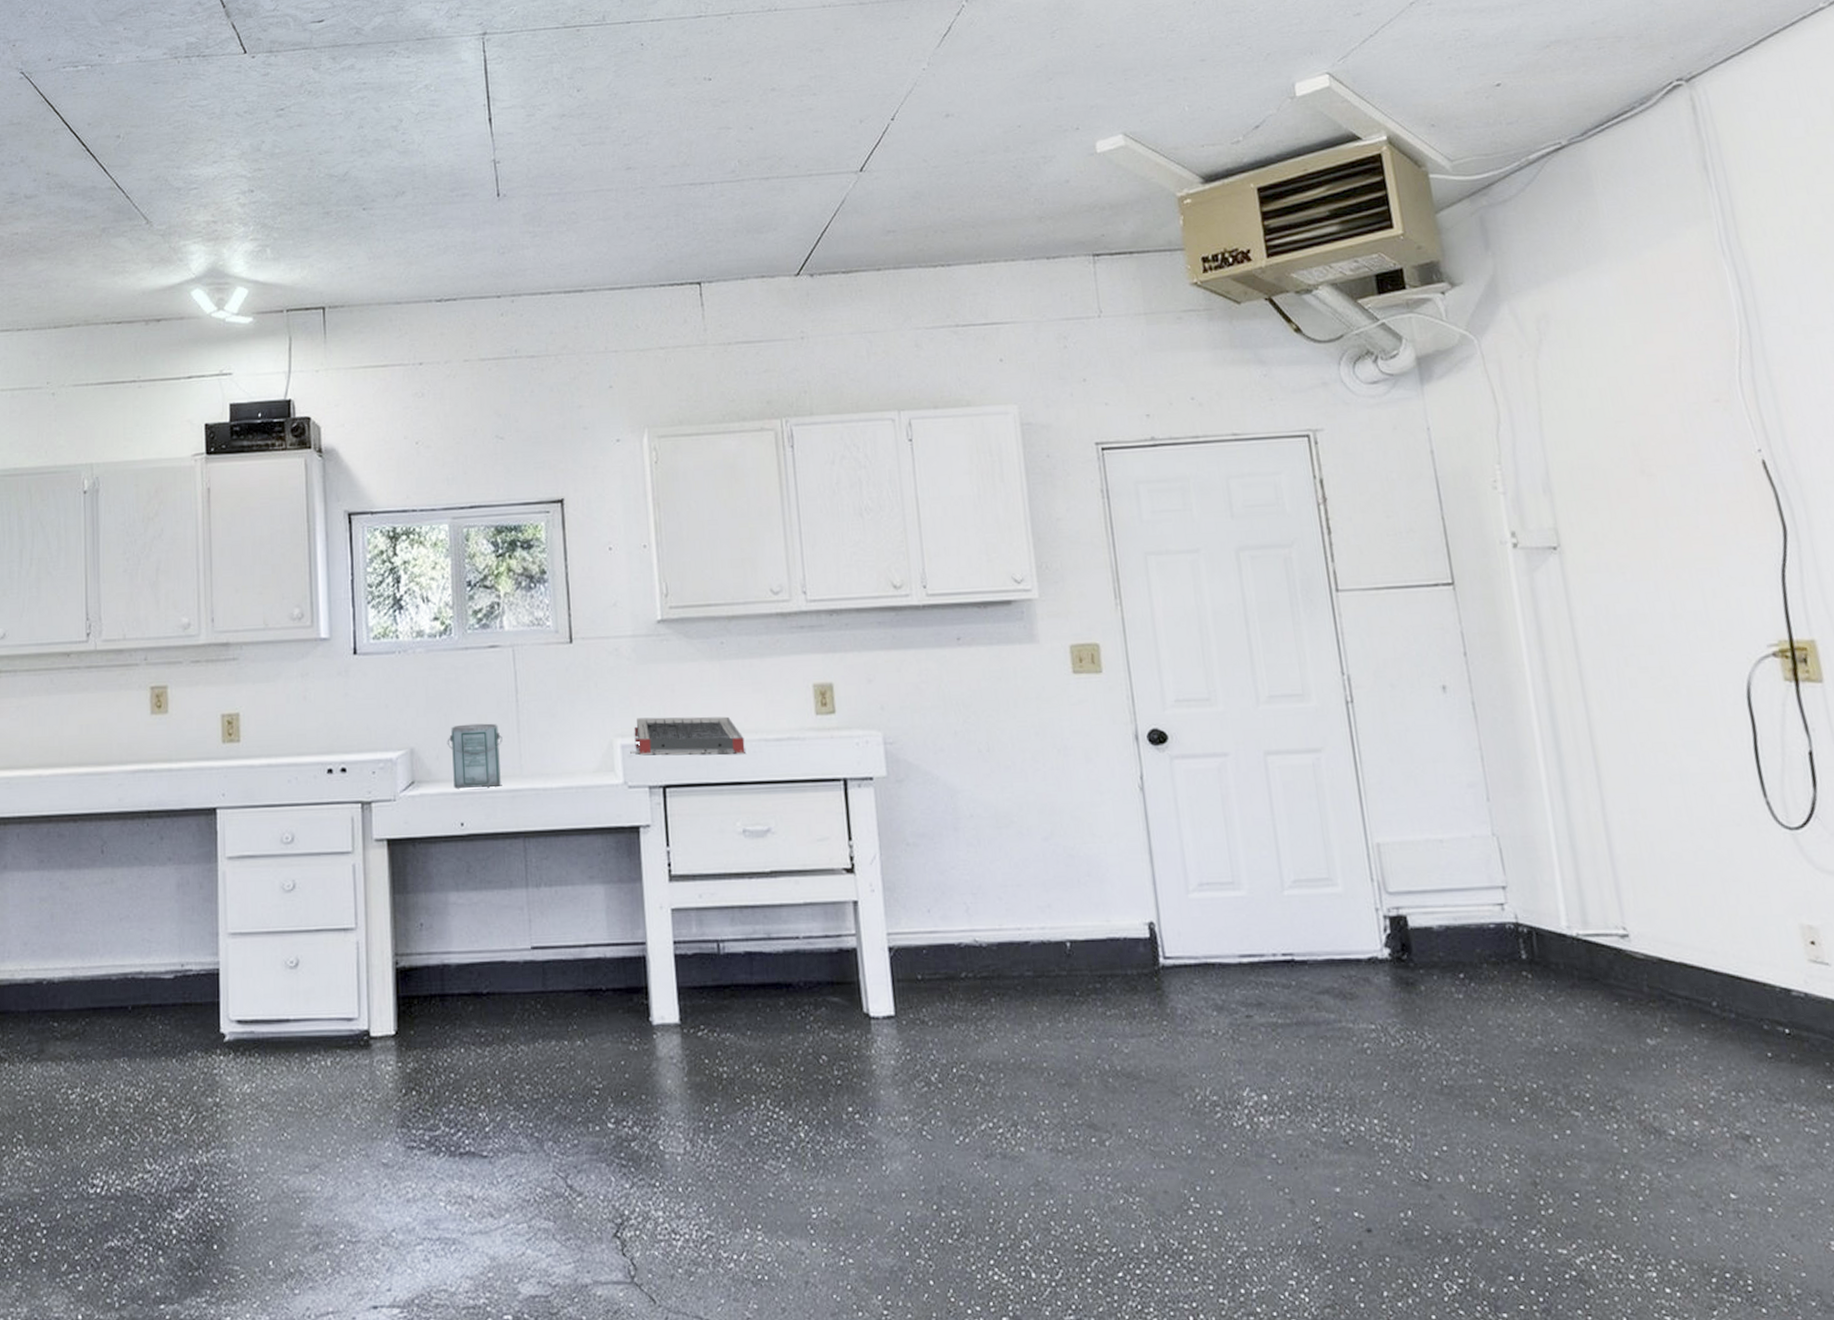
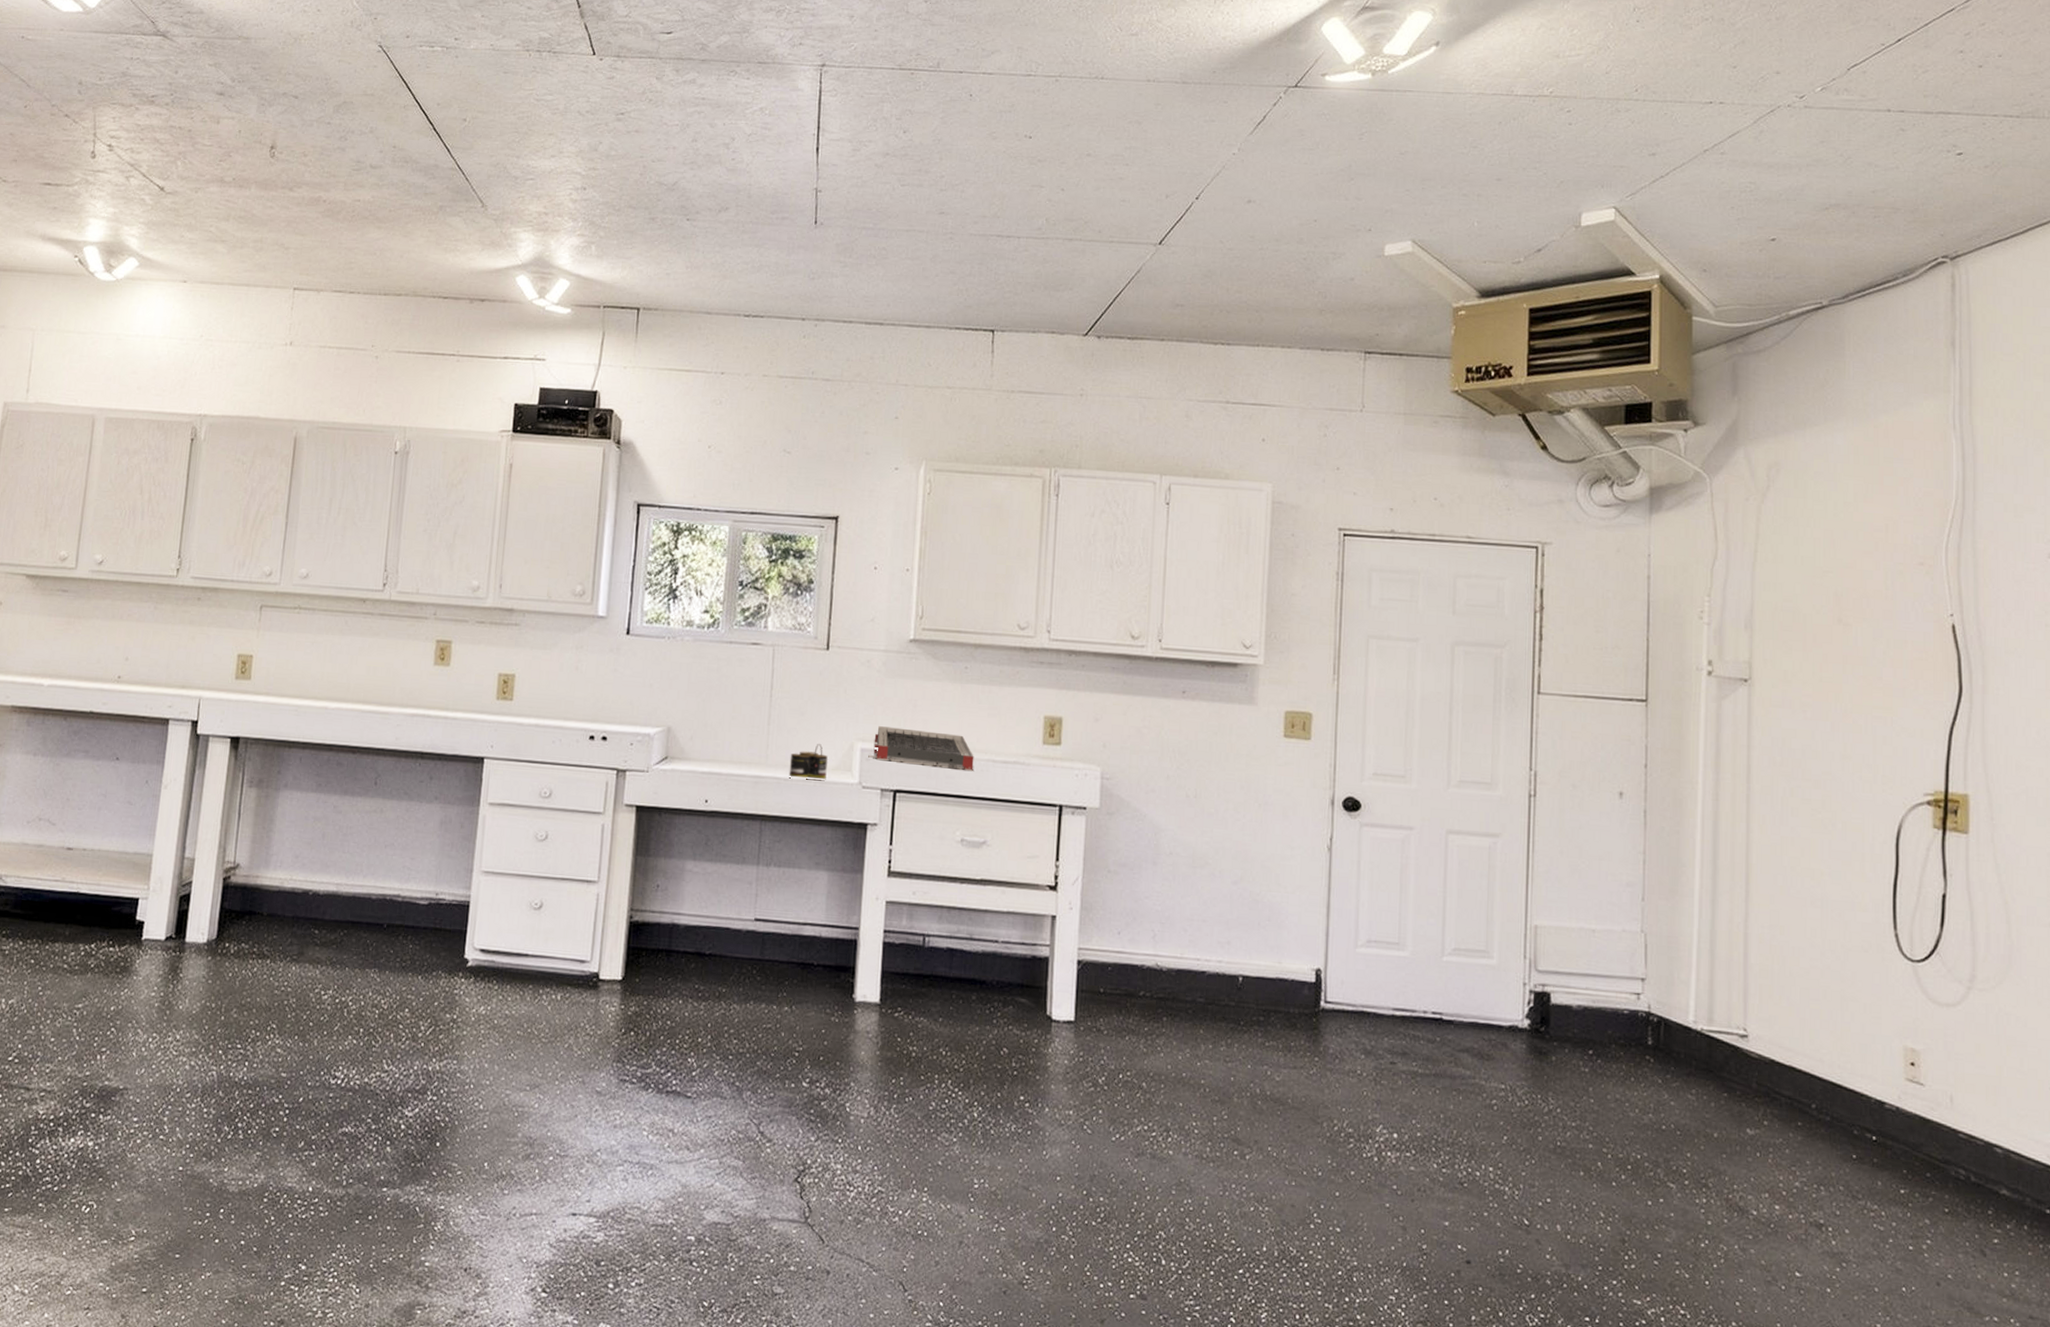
paint can: present [447,723,503,790] -> none [702,711,753,773]
paint can: none [546,746,588,788] -> present [788,744,828,780]

